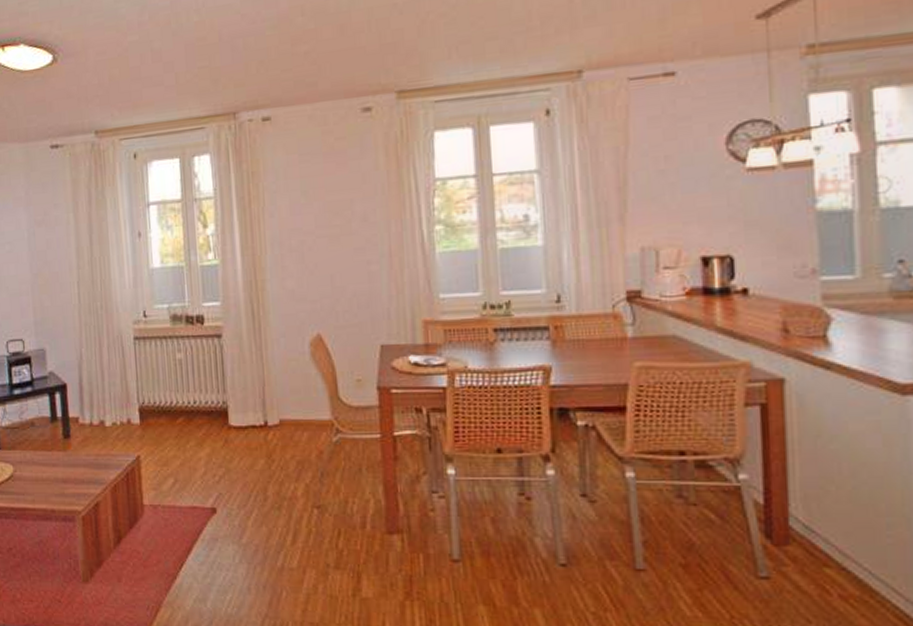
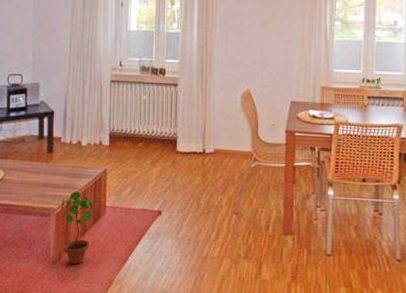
potted plant: none [87,487,128,582] -> present [62,191,93,264]

